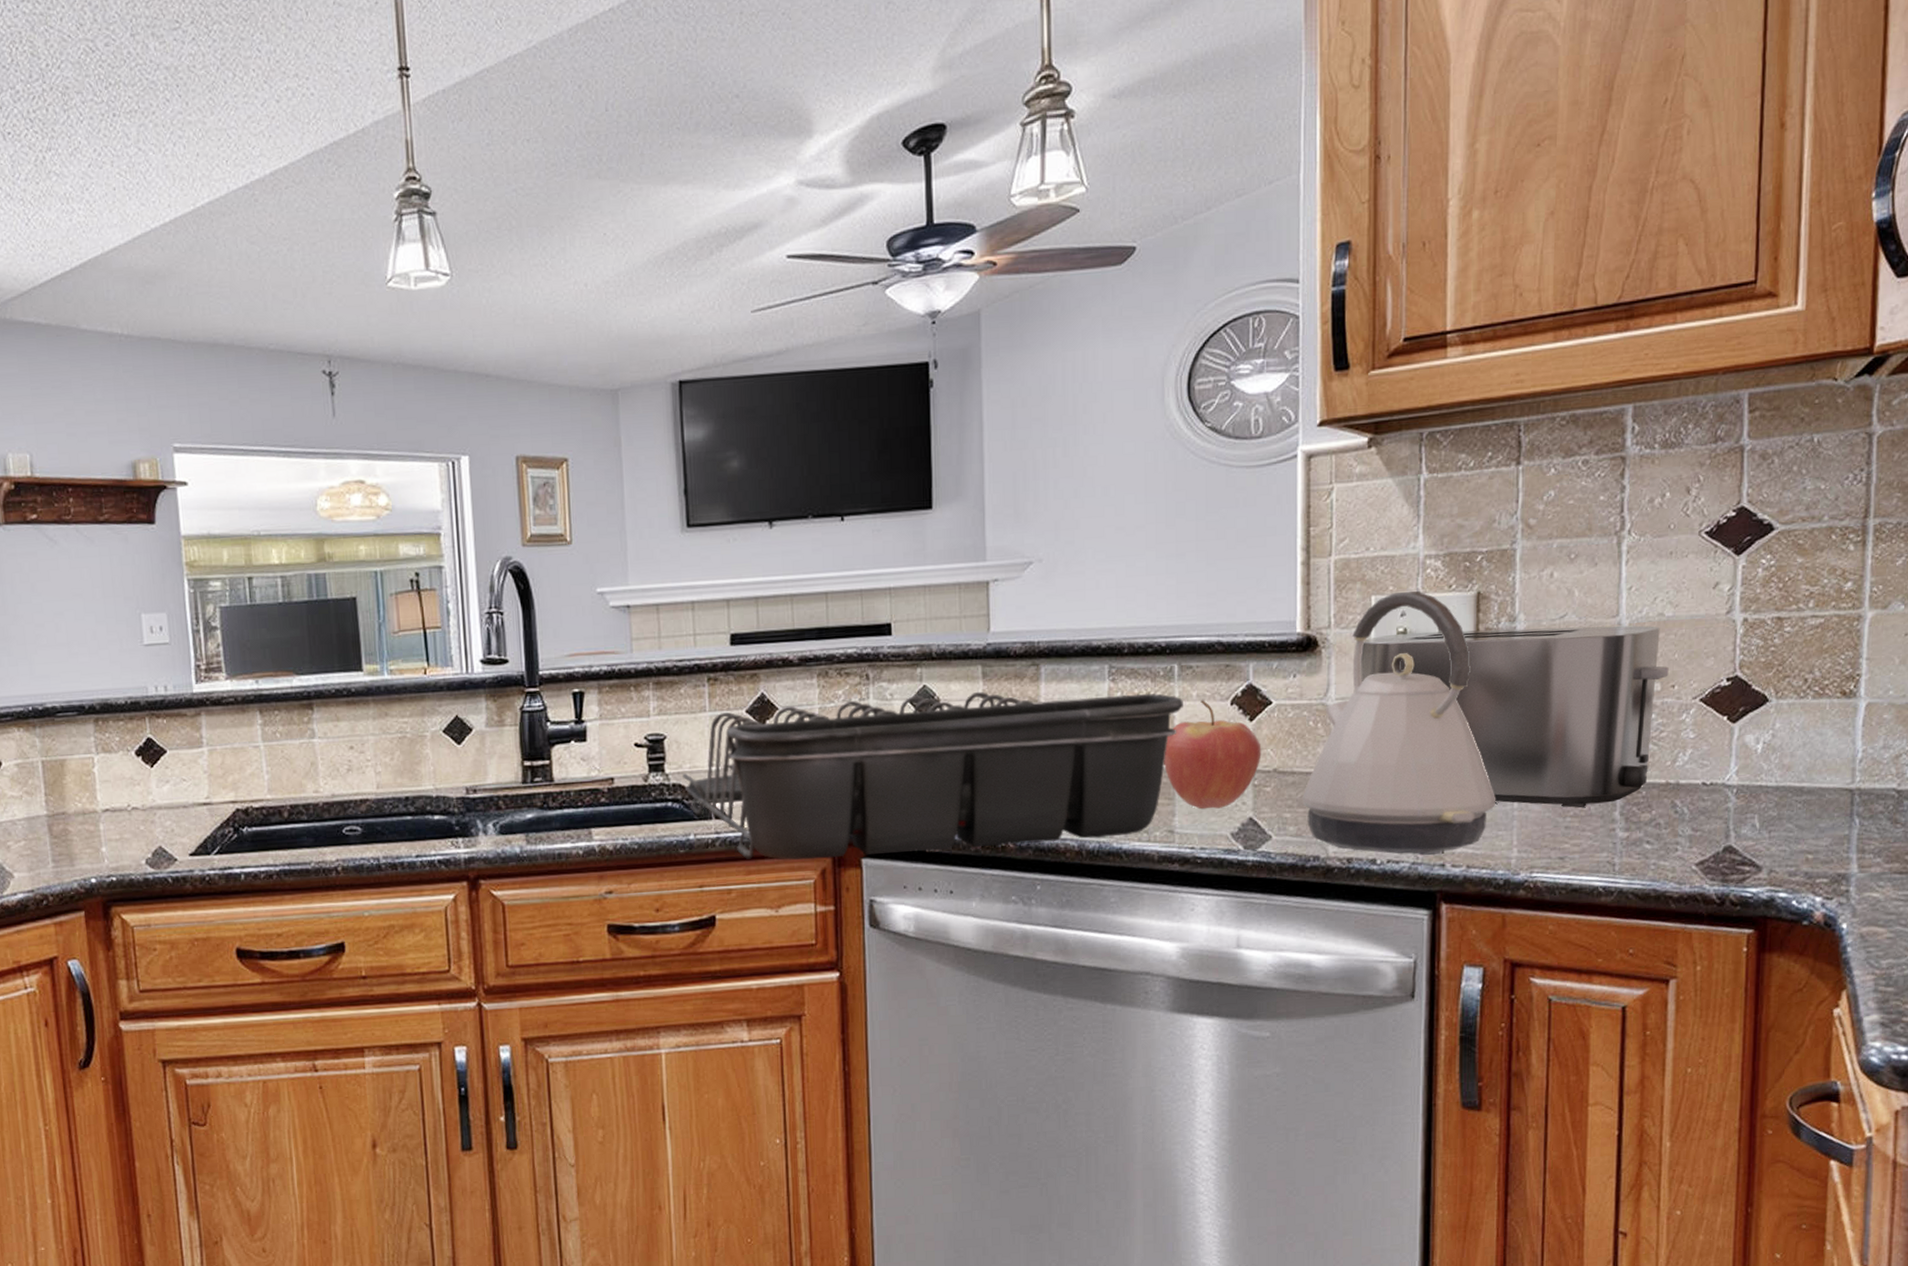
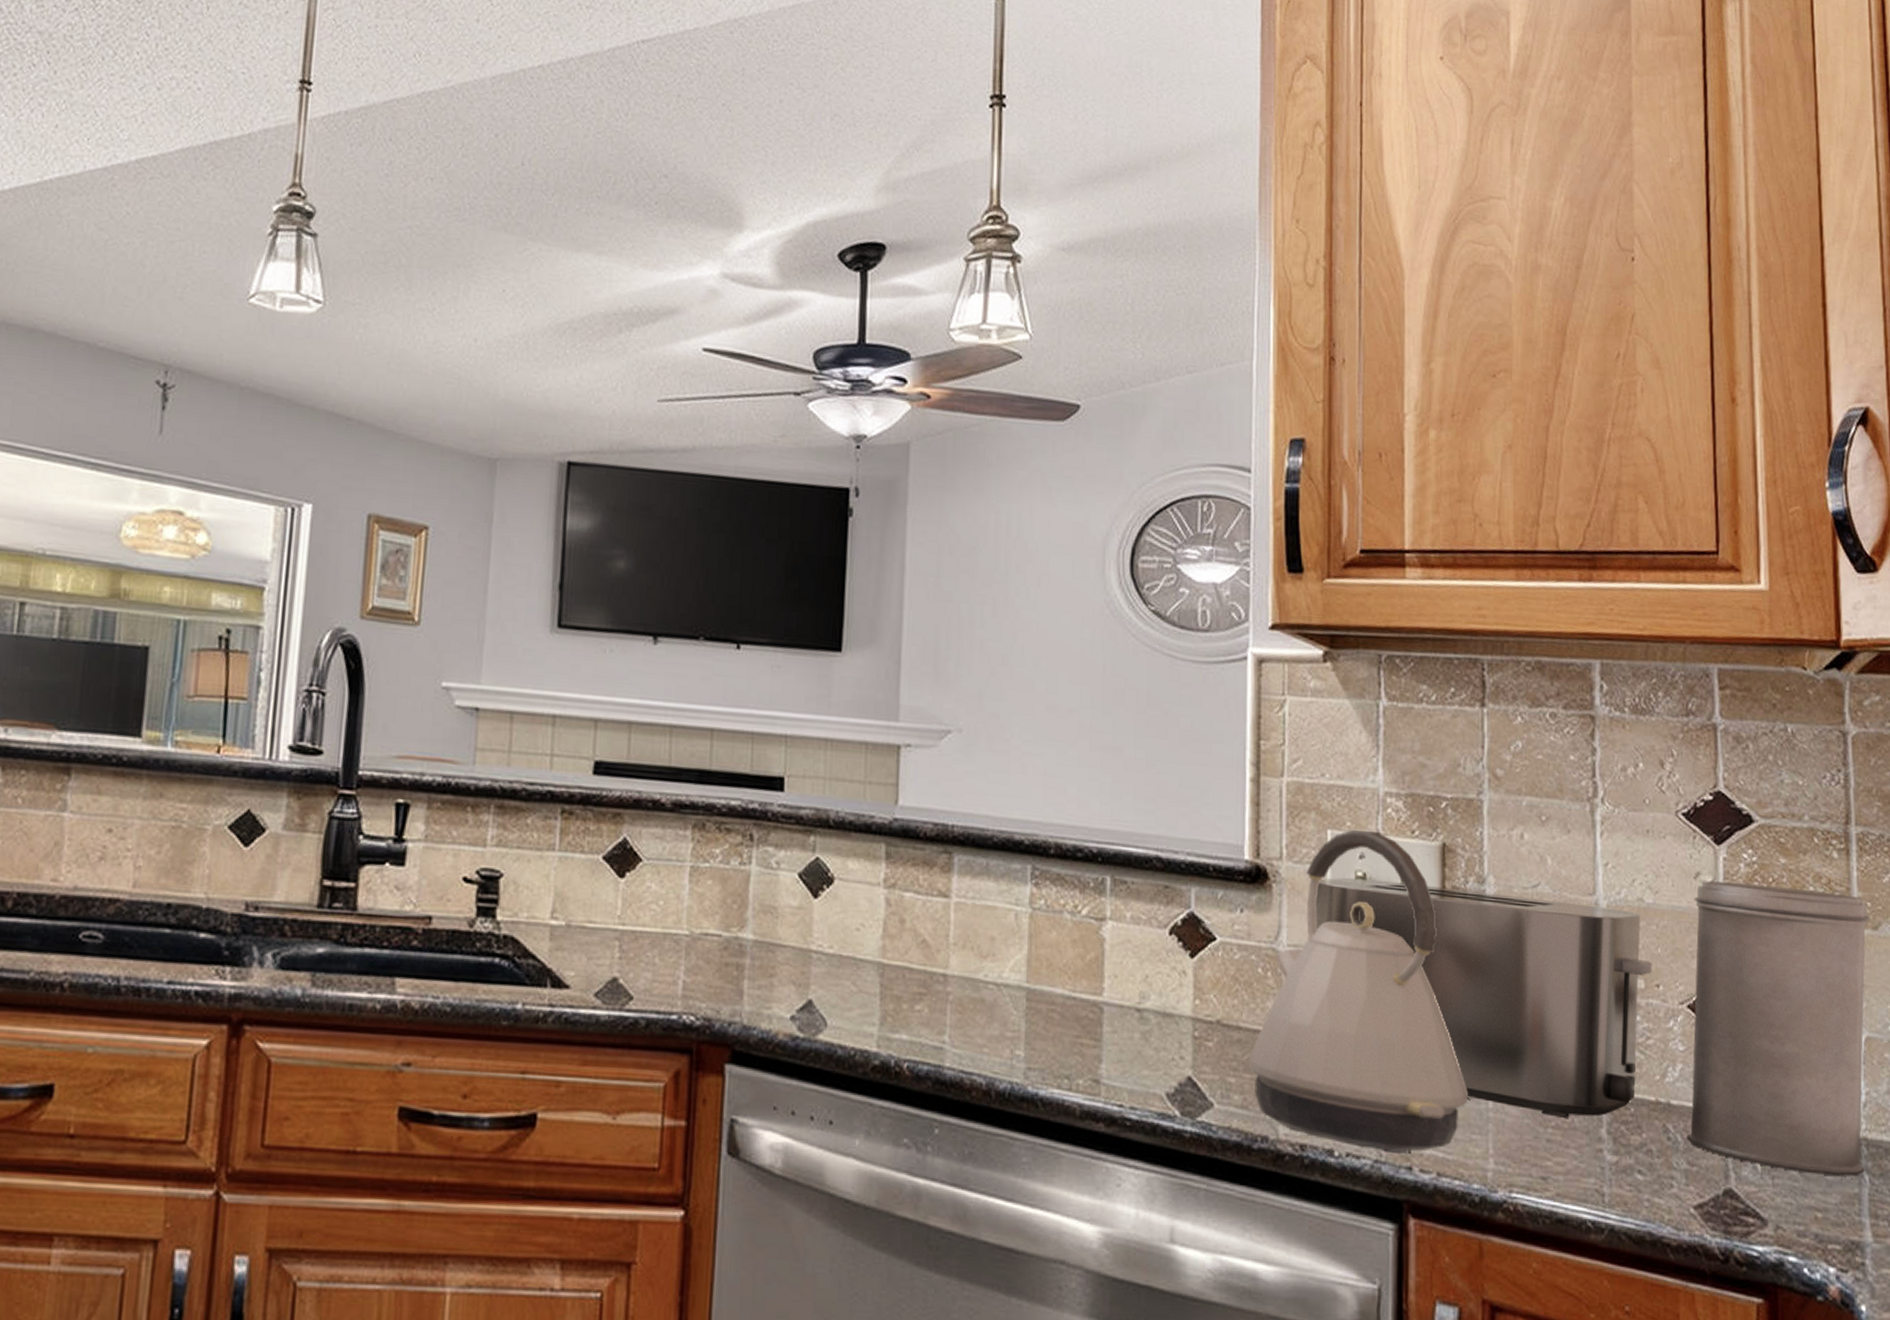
dish rack: present [682,691,1183,860] -> none [517,855,1115,1078]
fruit: present [1164,699,1262,810] -> none [1091,922,1203,1061]
canister: none [1692,581,1881,824] -> present [1686,880,1871,1177]

